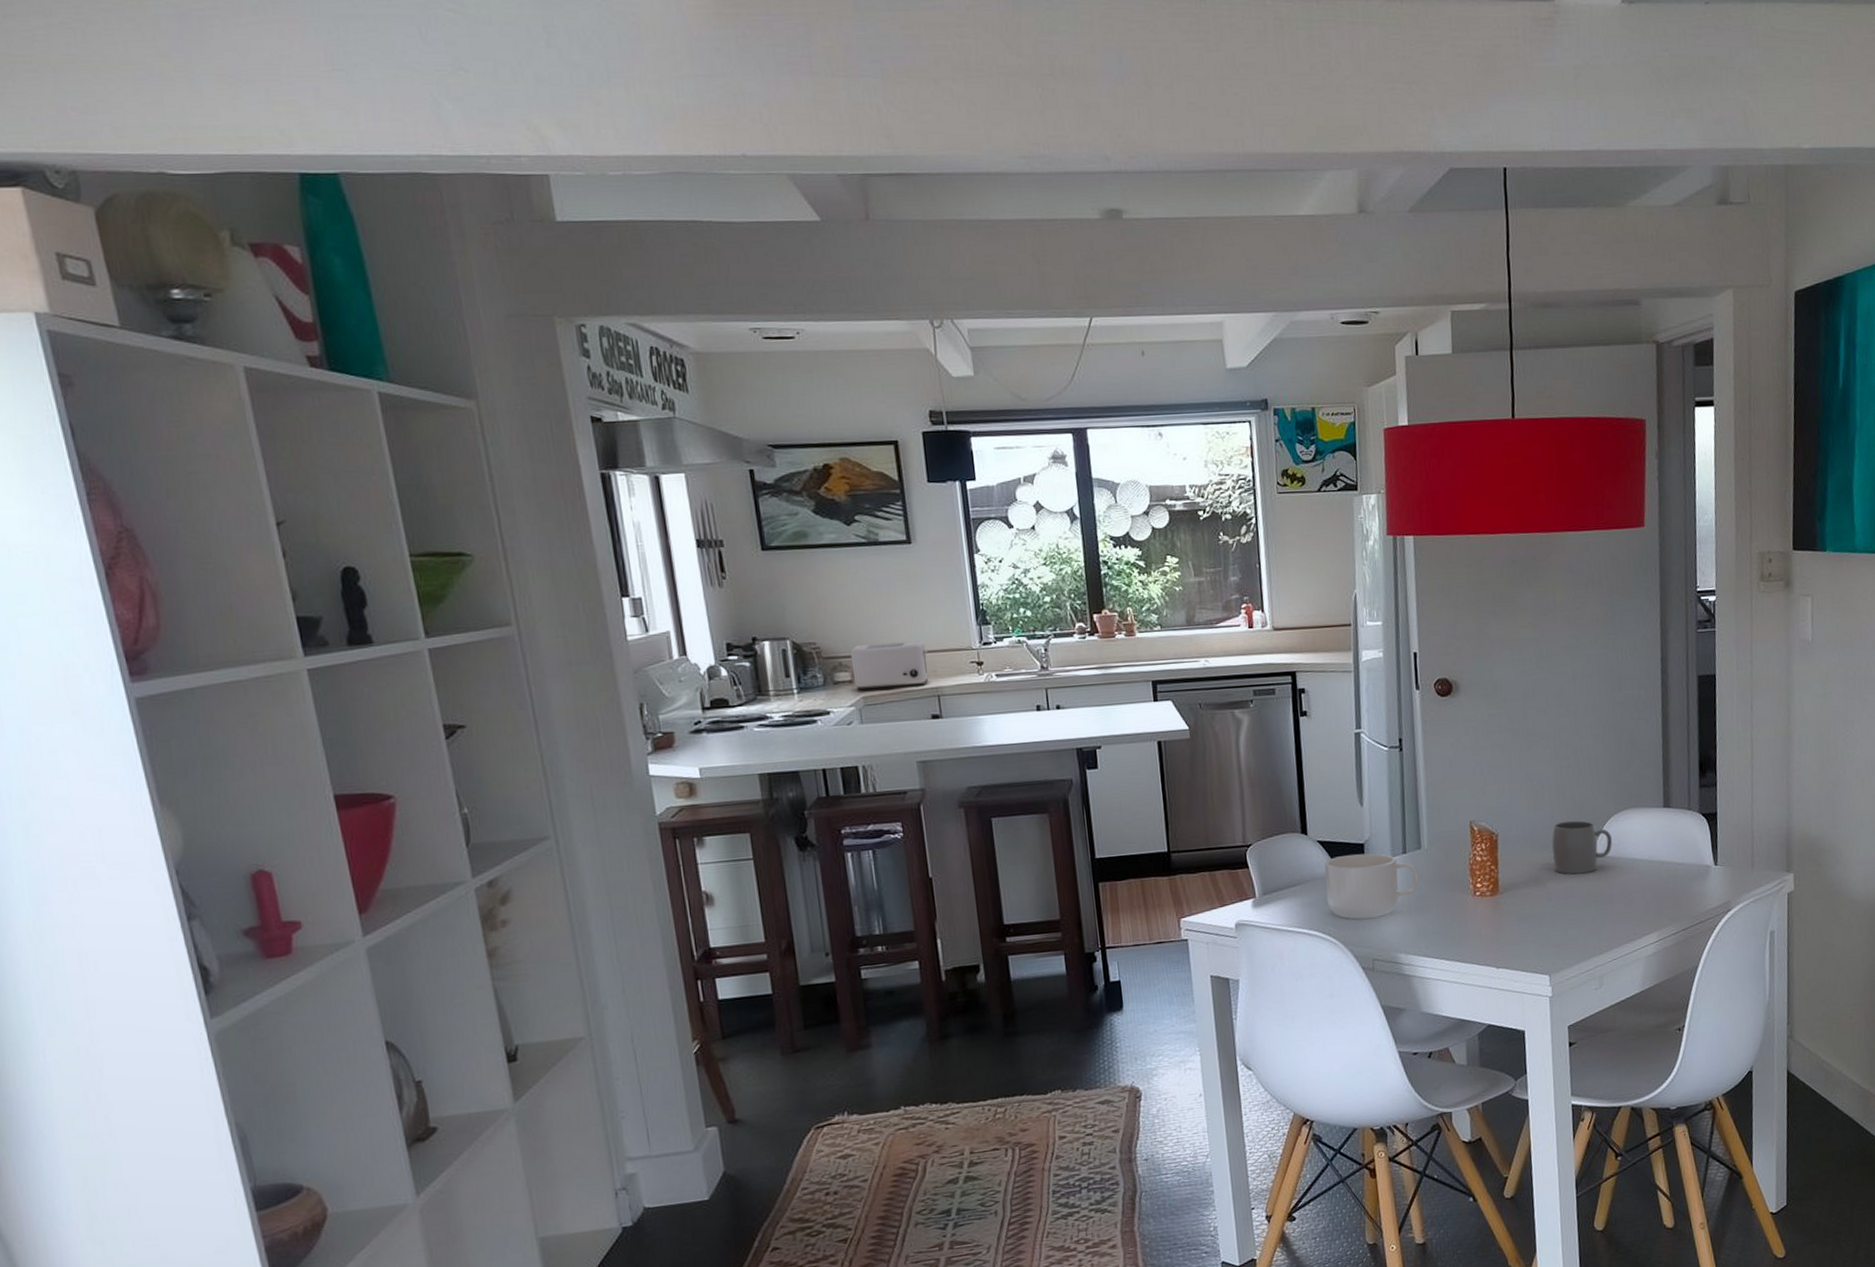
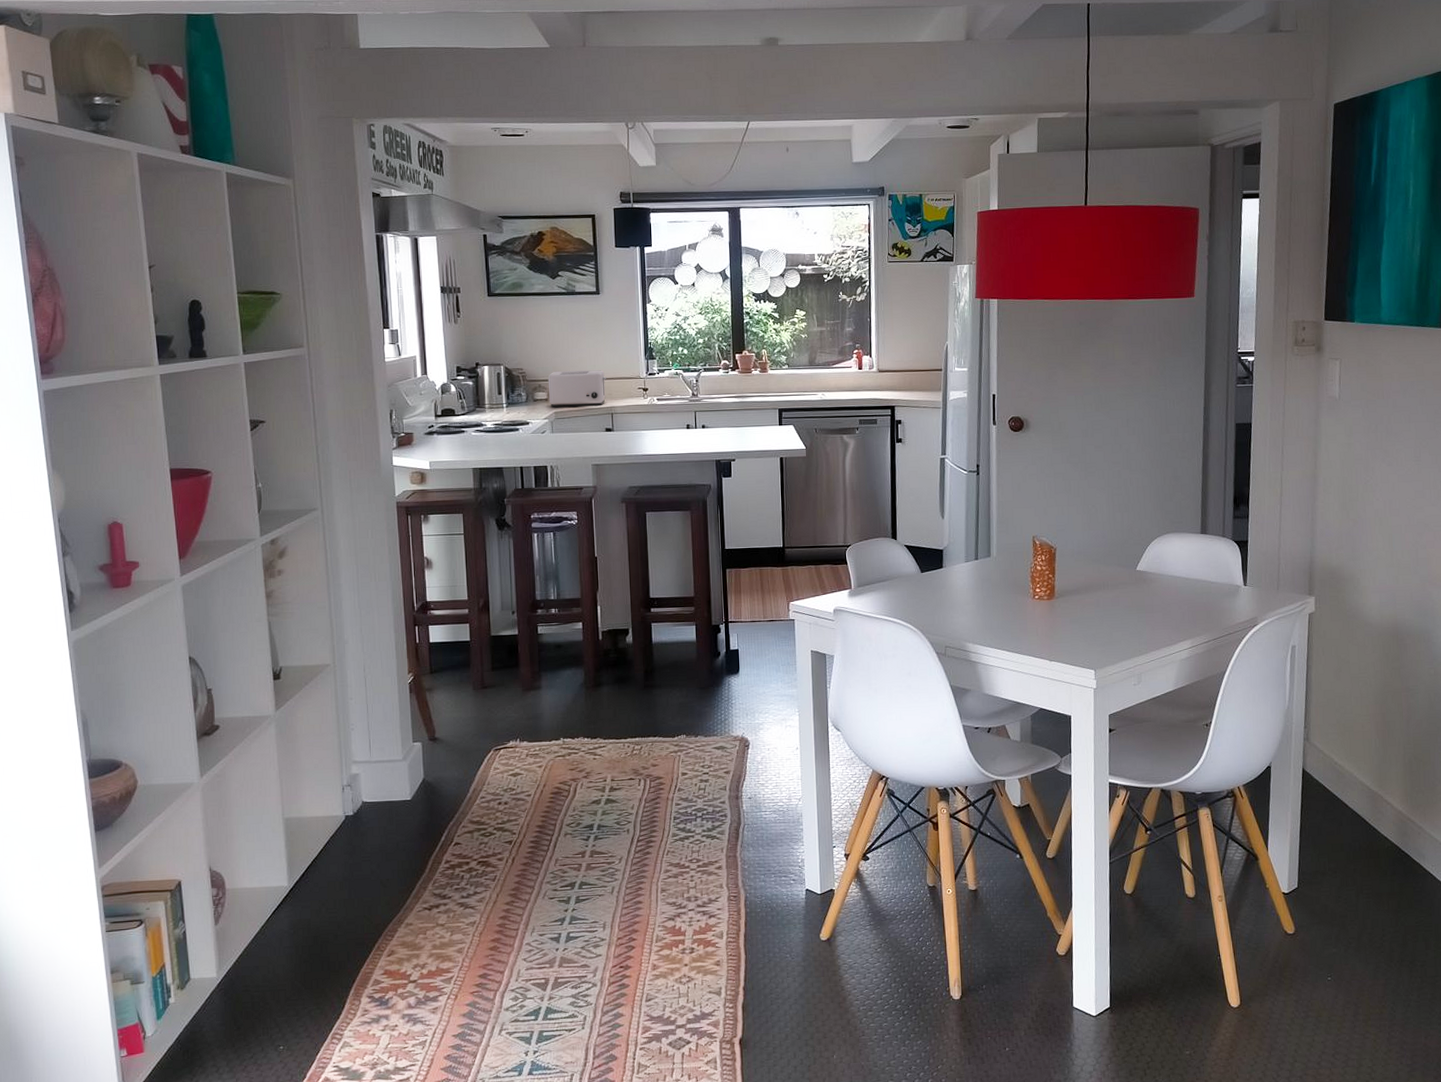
cup: present [1324,853,1420,920] -> none [909,558,988,613]
mug: present [1552,820,1613,875] -> none [1102,540,1155,586]

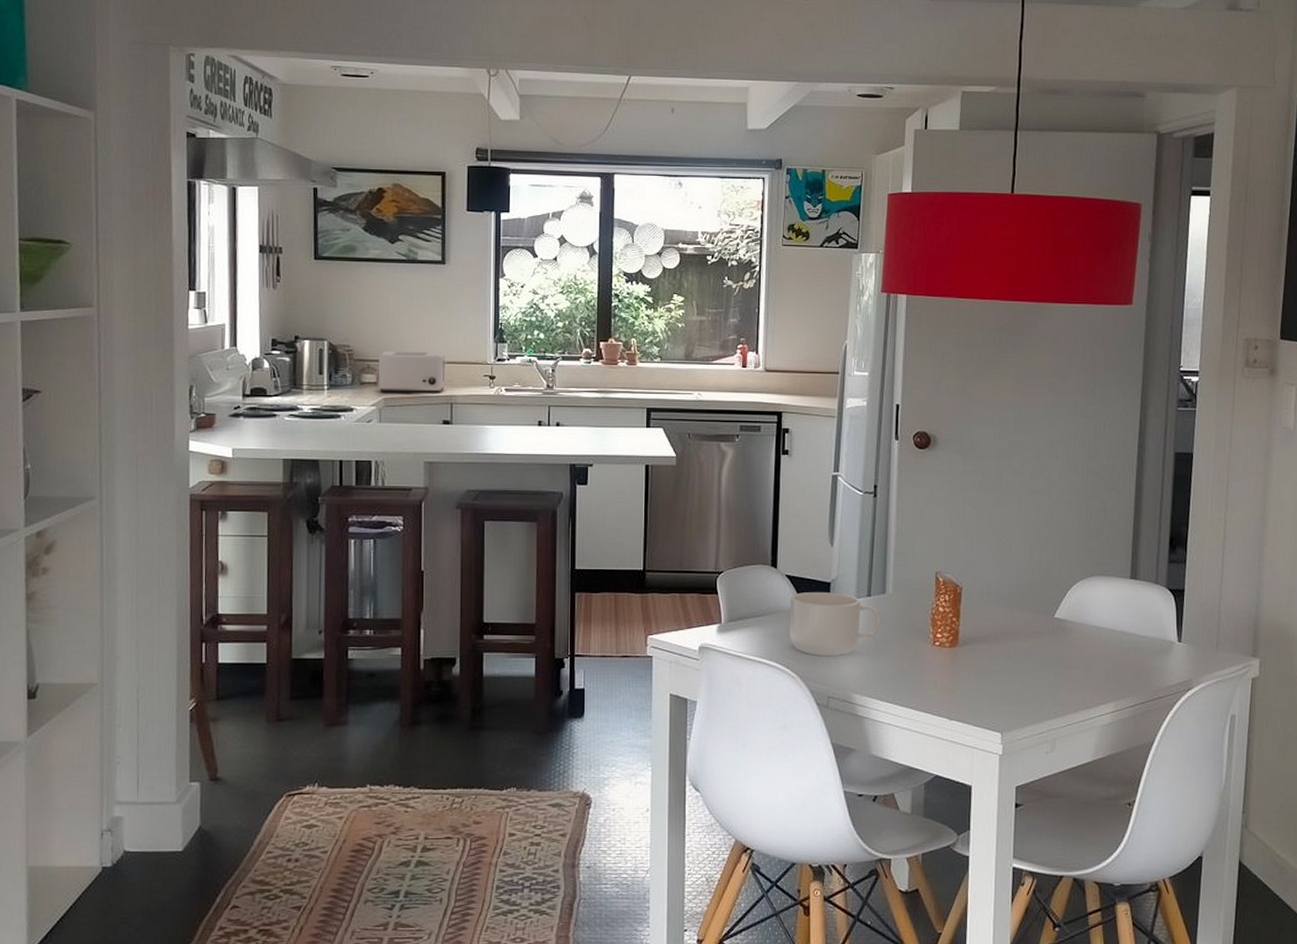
cup: none [909,558,988,613] -> present [789,592,881,657]

